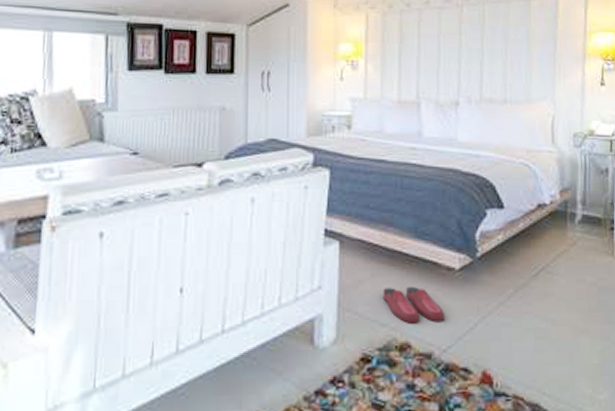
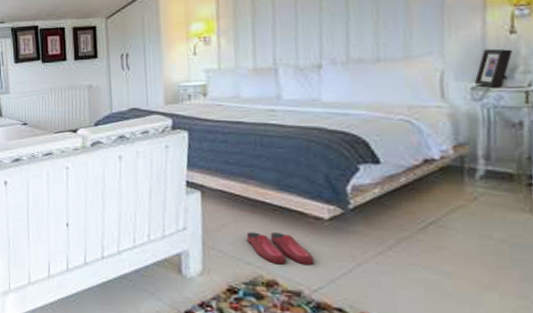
picture frame: none [575,98,603,135] -> present [473,48,514,88]

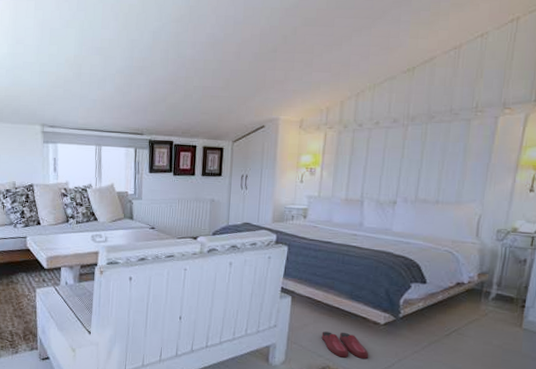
picture frame: present [473,48,514,88] -> none [499,201,530,232]

